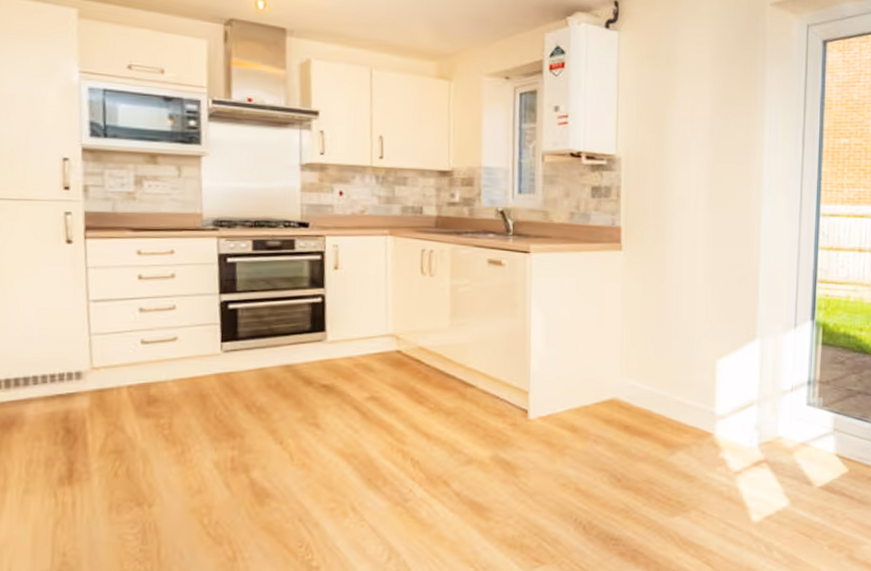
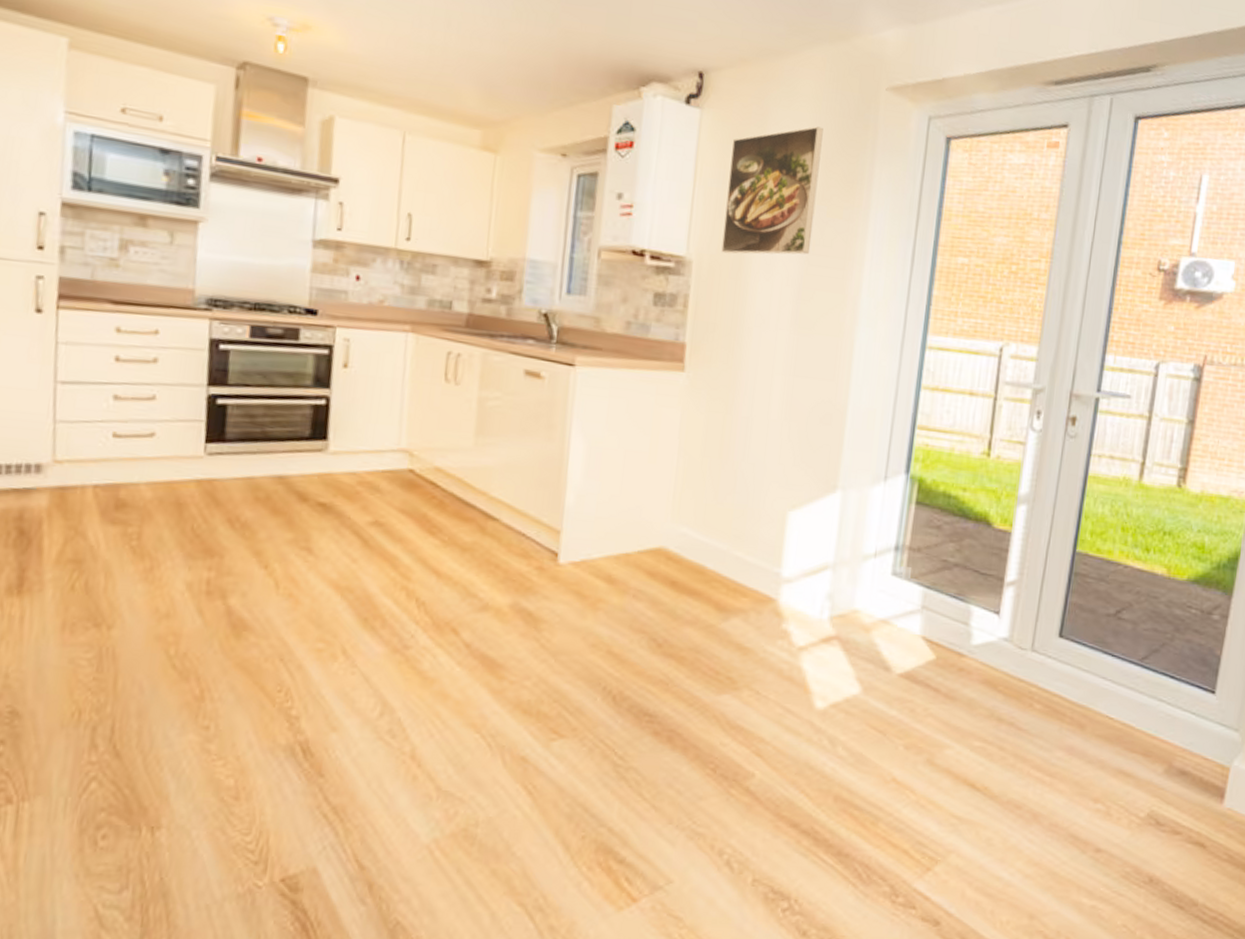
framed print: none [645,39,721,150] -> present [721,126,823,255]

